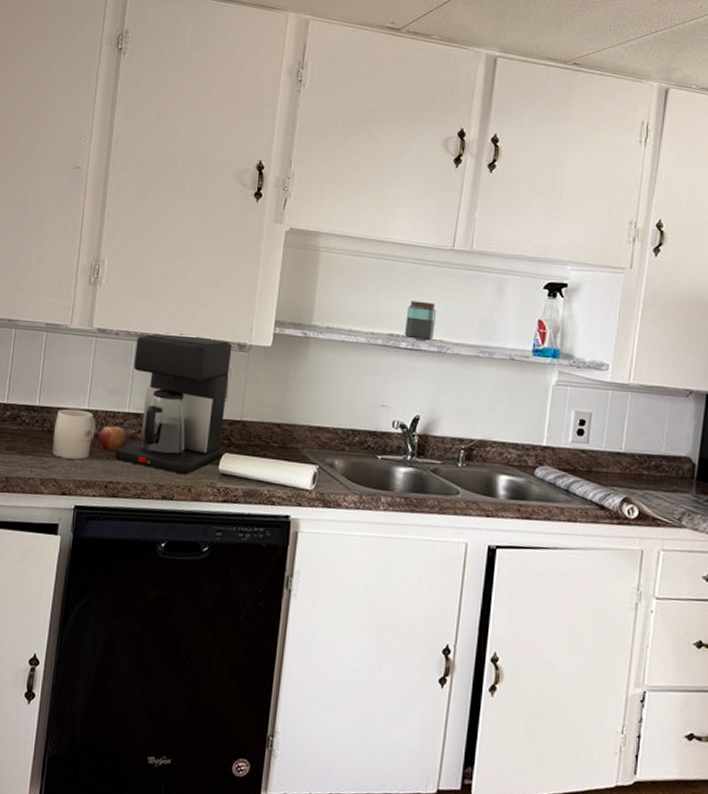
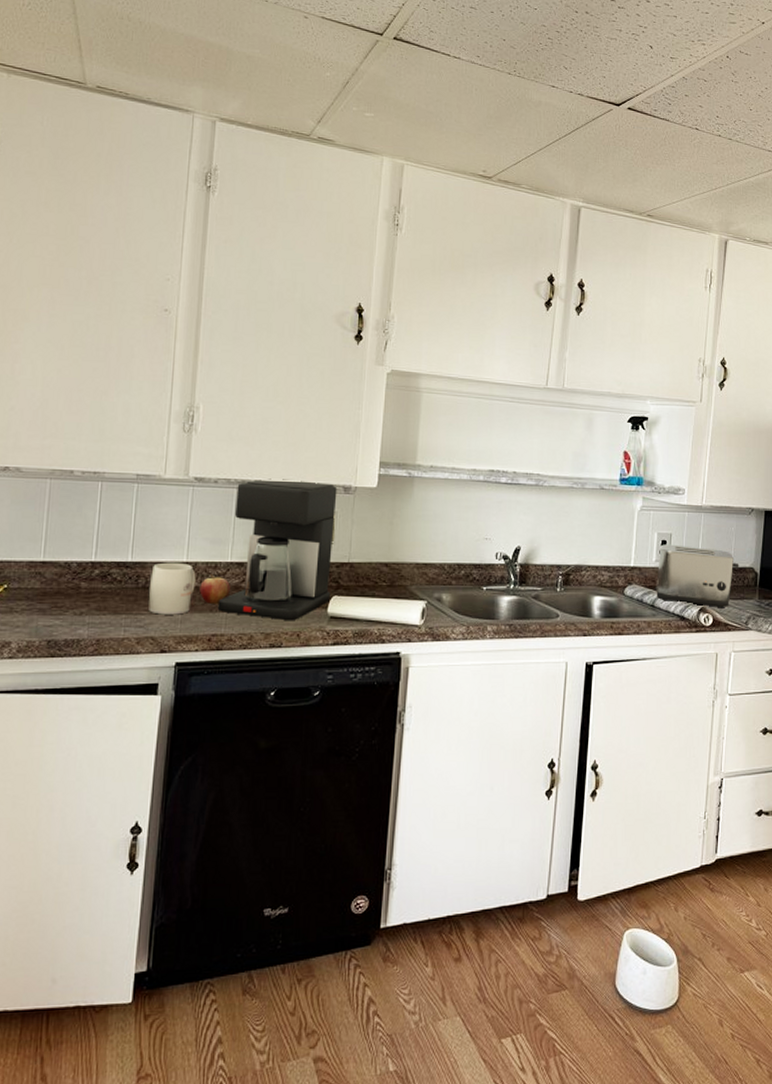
peanut butter: present [405,300,437,342] -> none [505,437,534,476]
toaster: none [570,424,673,500] -> present [655,544,739,608]

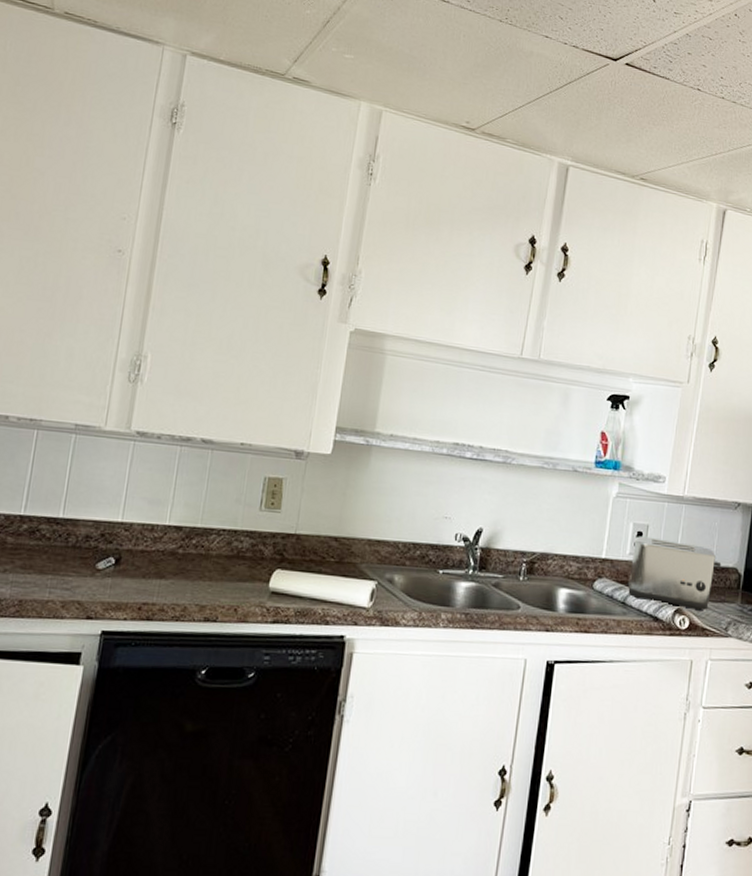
mug: present [148,562,196,615] -> none [77,521,131,579]
fruit: present [199,574,230,604] -> none [133,537,166,570]
coffee maker: present [217,478,338,621] -> none [151,437,289,594]

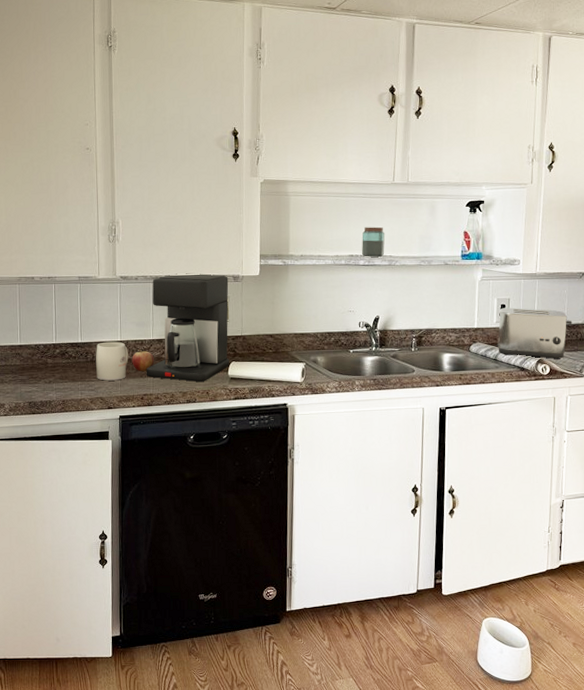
mug: none [77,521,131,579] -> present [95,341,129,381]
fruit: none [133,537,166,570] -> present [132,349,154,371]
coffee maker: none [151,437,289,594] -> present [146,273,229,382]
peanut butter: none [470,409,503,452] -> present [362,227,385,258]

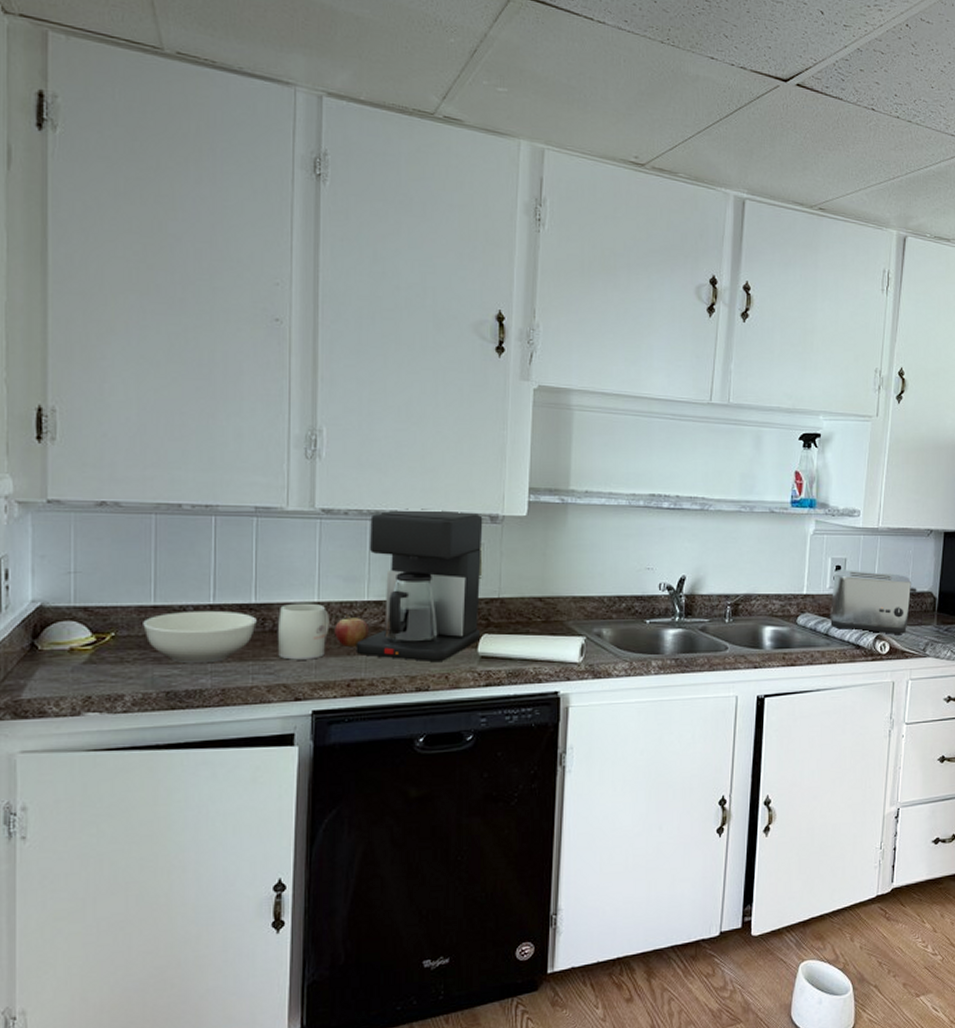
bowl: none [14,347,82,384] -> present [143,610,257,664]
peanut butter: present [362,227,385,258] -> none [667,458,698,500]

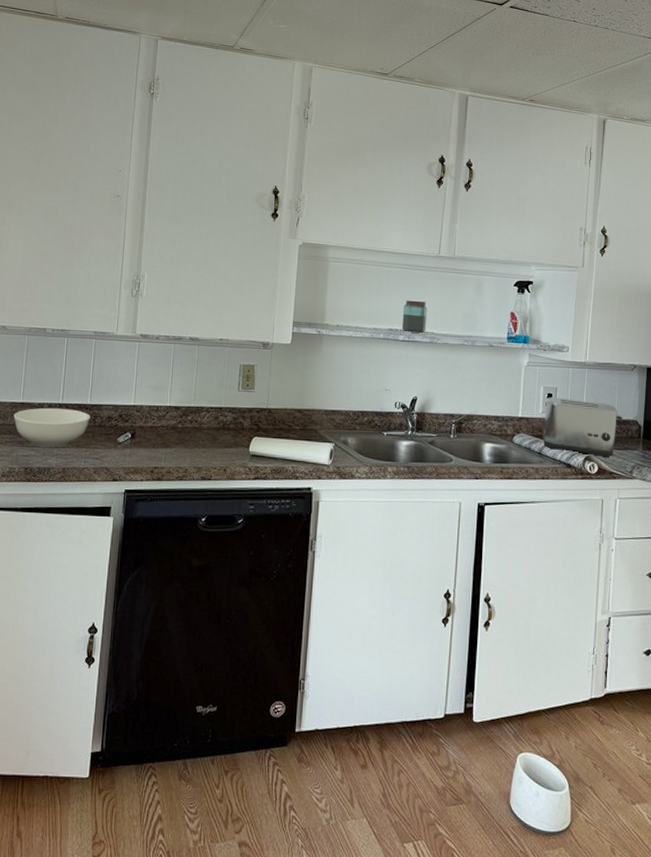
mug: present [277,603,330,660] -> none [103,405,141,450]
fruit: present [334,615,368,647] -> none [144,416,169,441]
coffee maker: present [355,508,483,663] -> none [158,335,257,458]
peanut butter: none [667,458,698,500] -> present [402,300,428,334]

